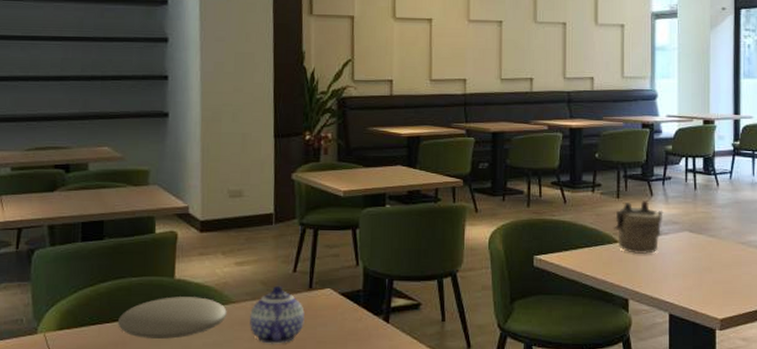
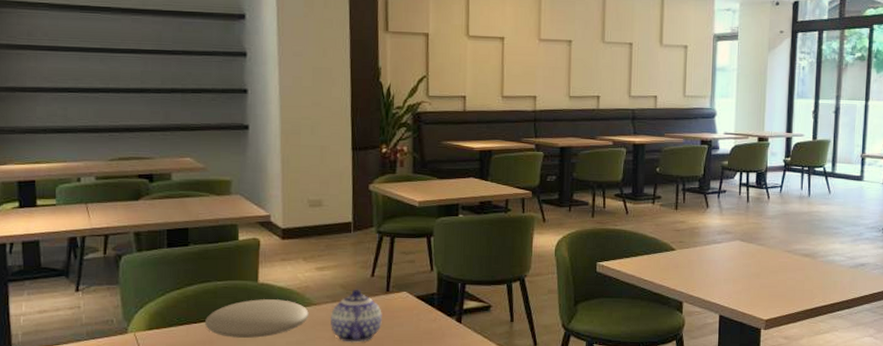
teapot: present [614,200,664,255] -> none [671,212,718,262]

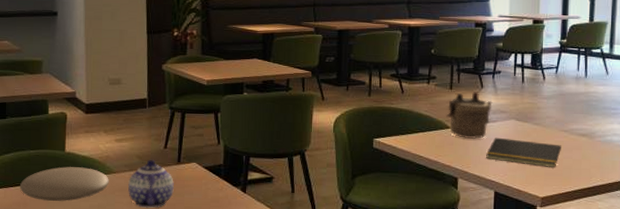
teapot: none [671,212,718,262] -> present [446,92,493,140]
notepad: none [711,259,785,290] -> present [486,137,561,168]

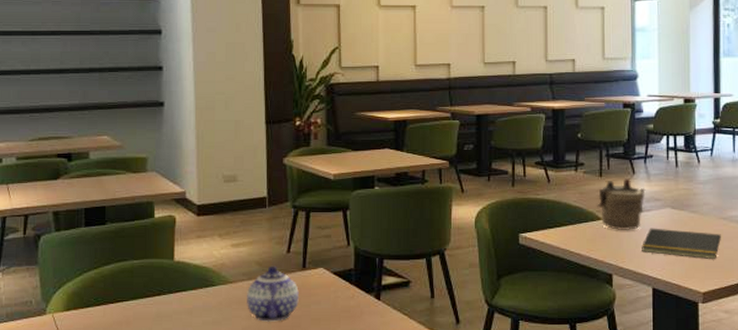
plate: present [20,167,109,201] -> none [122,278,225,318]

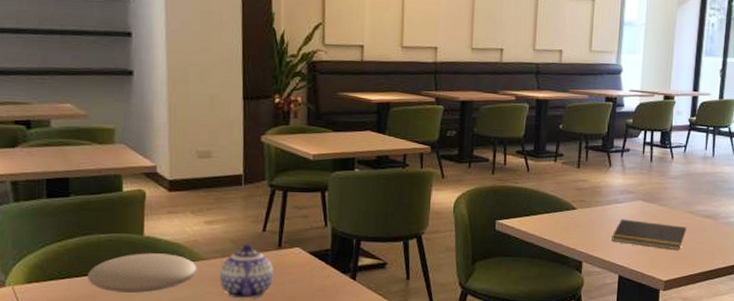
plate: none [122,278,225,318] -> present [88,253,197,293]
teapot: present [597,178,646,231] -> none [573,171,620,221]

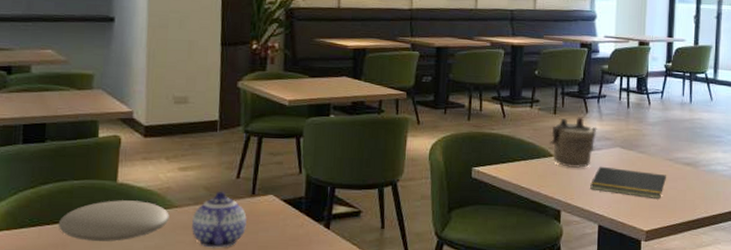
teapot: none [573,171,620,221] -> present [550,117,597,169]

